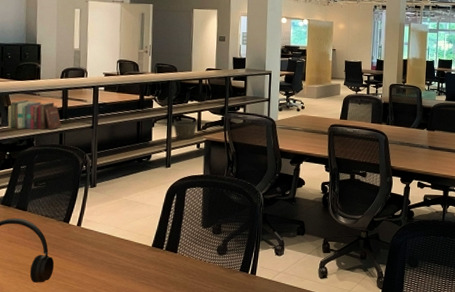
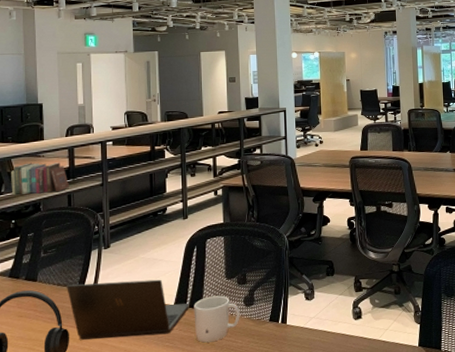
laptop: none [54,217,166,272] -> present [67,279,189,340]
mug: none [169,242,213,284] -> present [194,295,240,343]
basket: present [174,120,197,141] -> none [188,167,212,189]

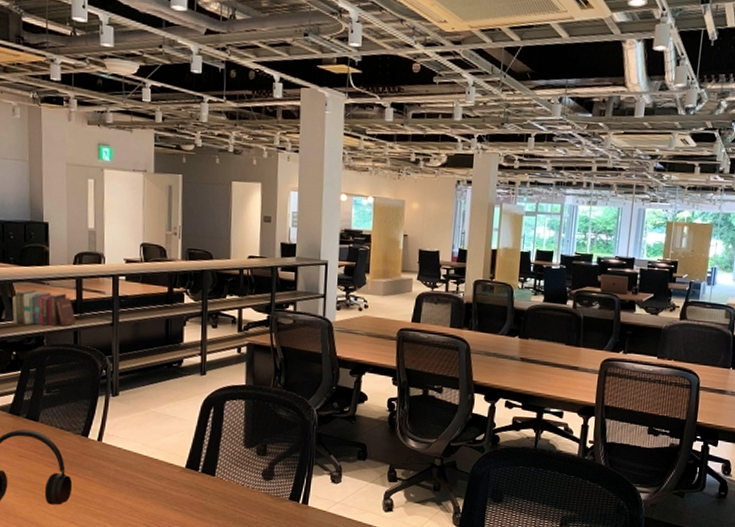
laptop: present [67,279,189,340] -> none [70,429,202,497]
mug: present [194,295,240,343] -> none [206,463,257,513]

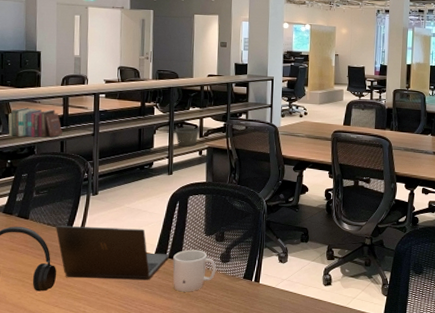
laptop: none [70,429,202,497] -> present [56,225,169,280]
mug: none [206,463,257,513] -> present [172,249,216,292]
basket: none [209,319,237,344] -> present [175,127,199,148]

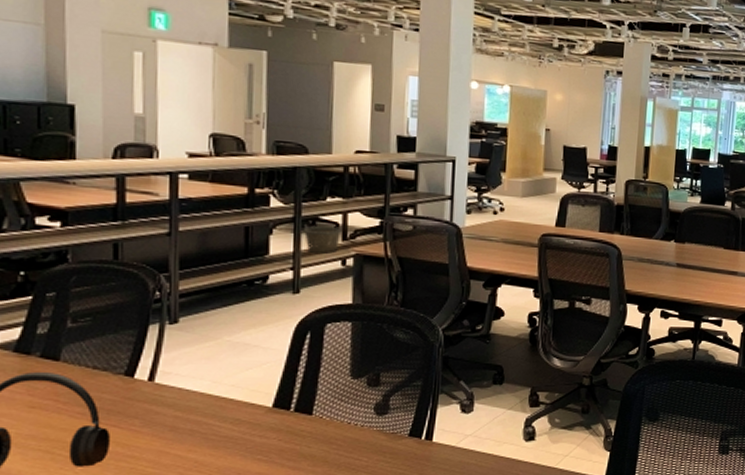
books: present [8,107,62,138] -> none [19,190,116,238]
laptop: present [56,225,169,280] -> none [107,368,295,445]
mug: present [172,249,216,292] -> none [300,399,368,458]

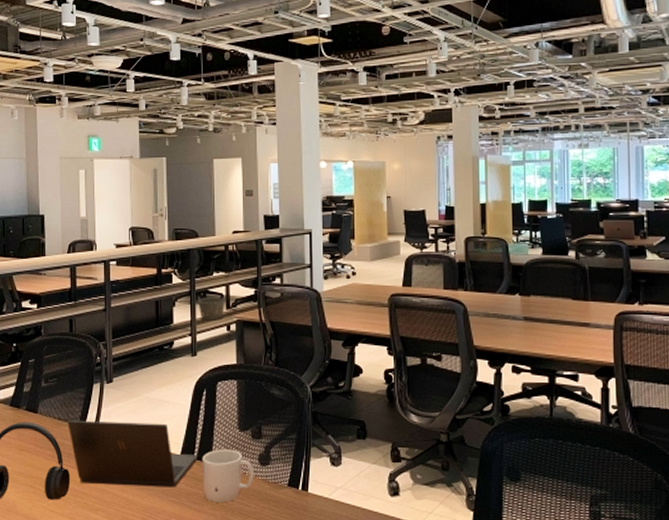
laptop: none [107,368,295,445] -> present [67,420,197,488]
mug: none [300,399,368,458] -> present [202,449,254,503]

